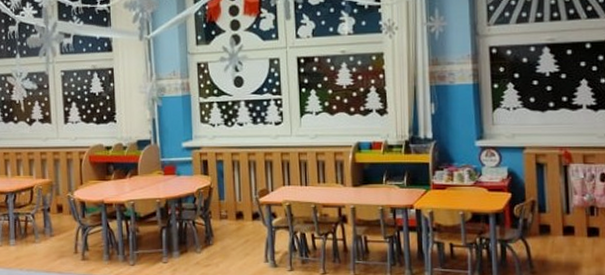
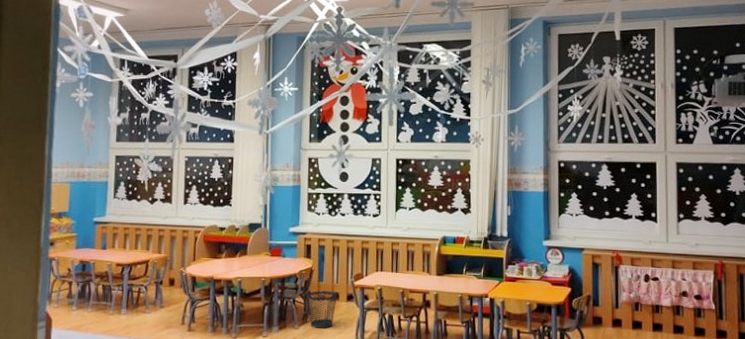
wastebasket: none [208,210,242,251] -> present [307,291,338,328]

